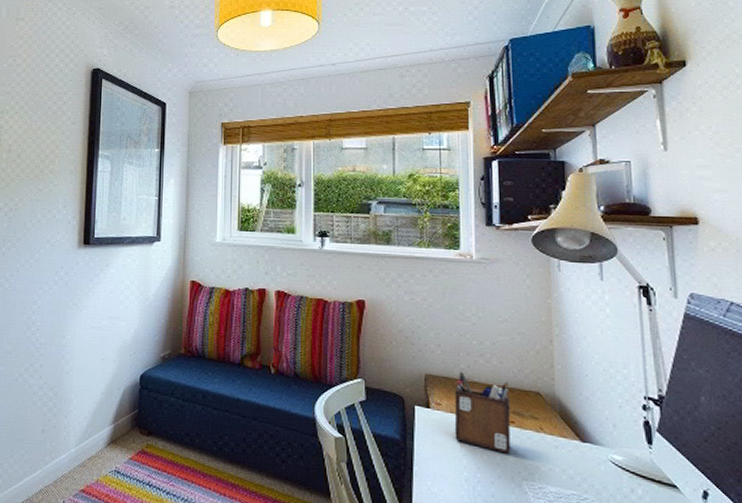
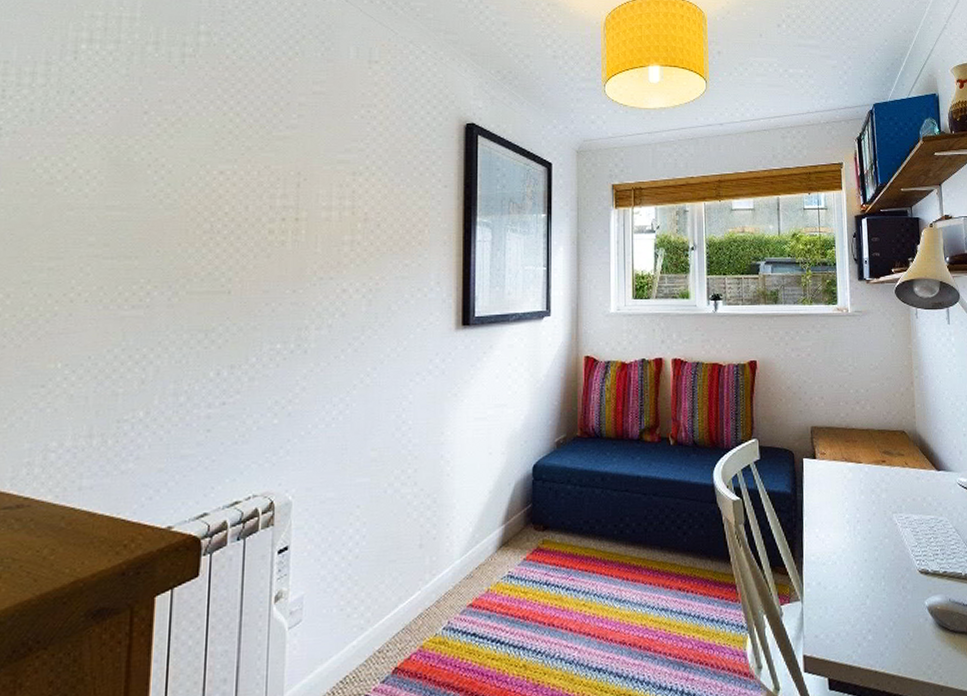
desk organizer: present [454,371,511,454] -> none [836,419,883,492]

